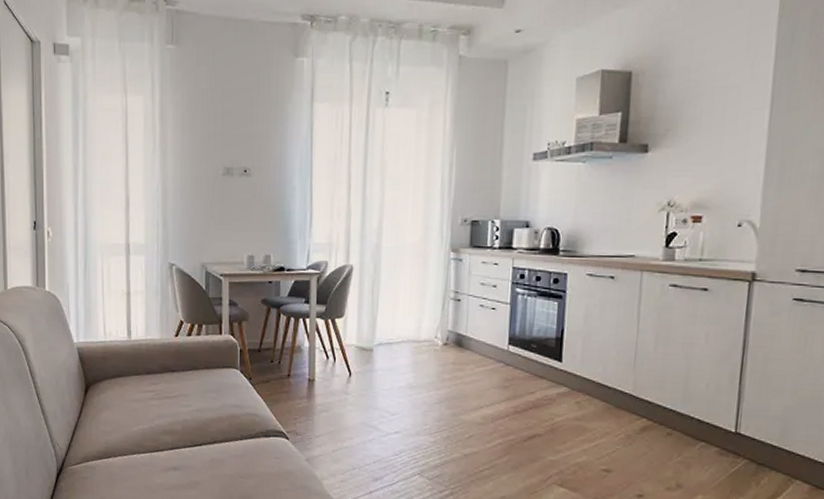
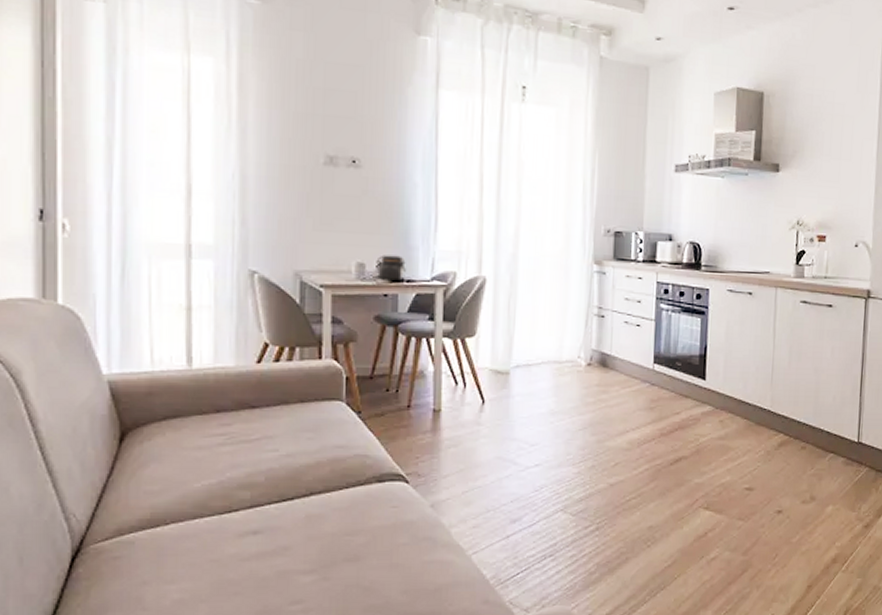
jar: none [263,248,286,271] -> present [376,255,406,282]

